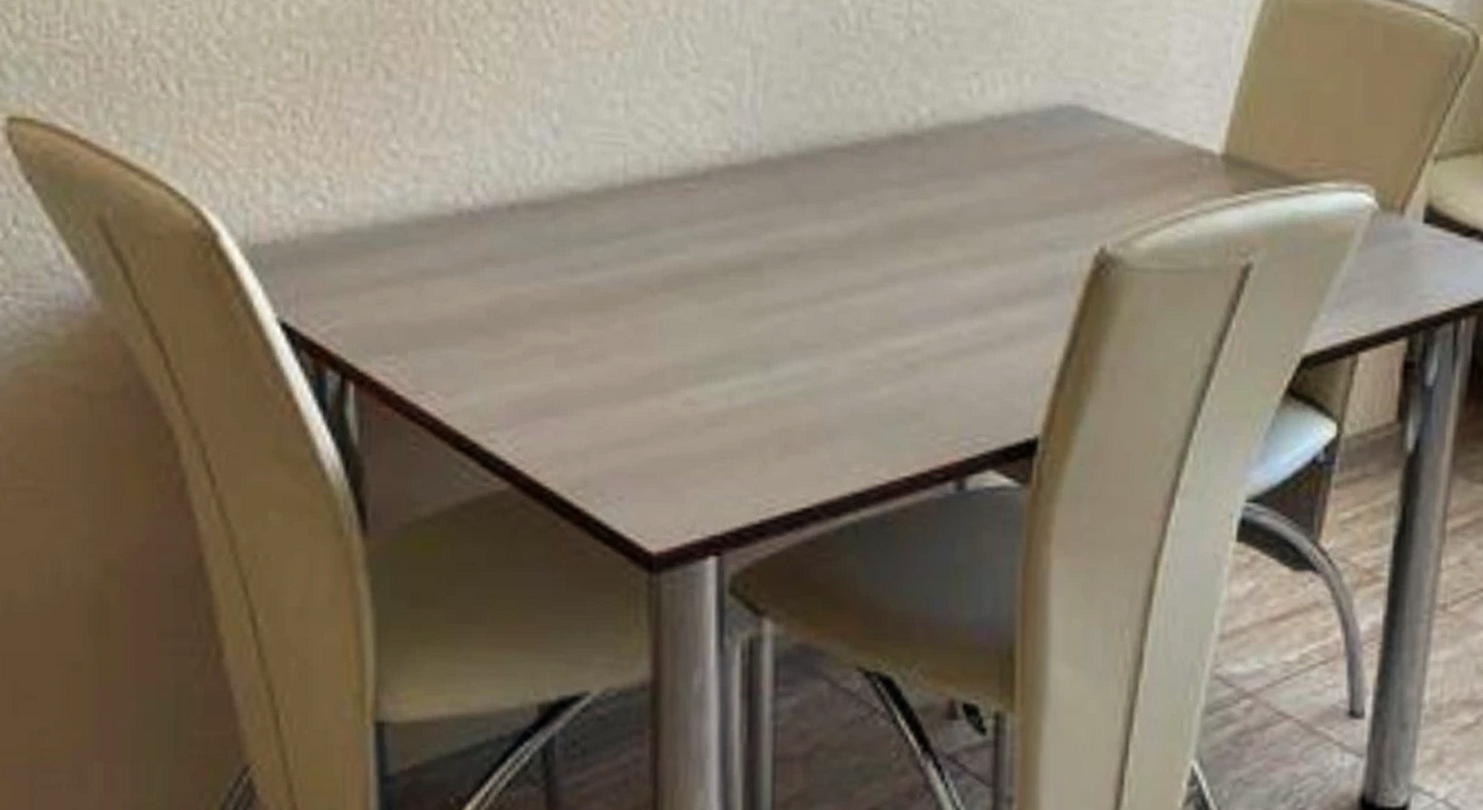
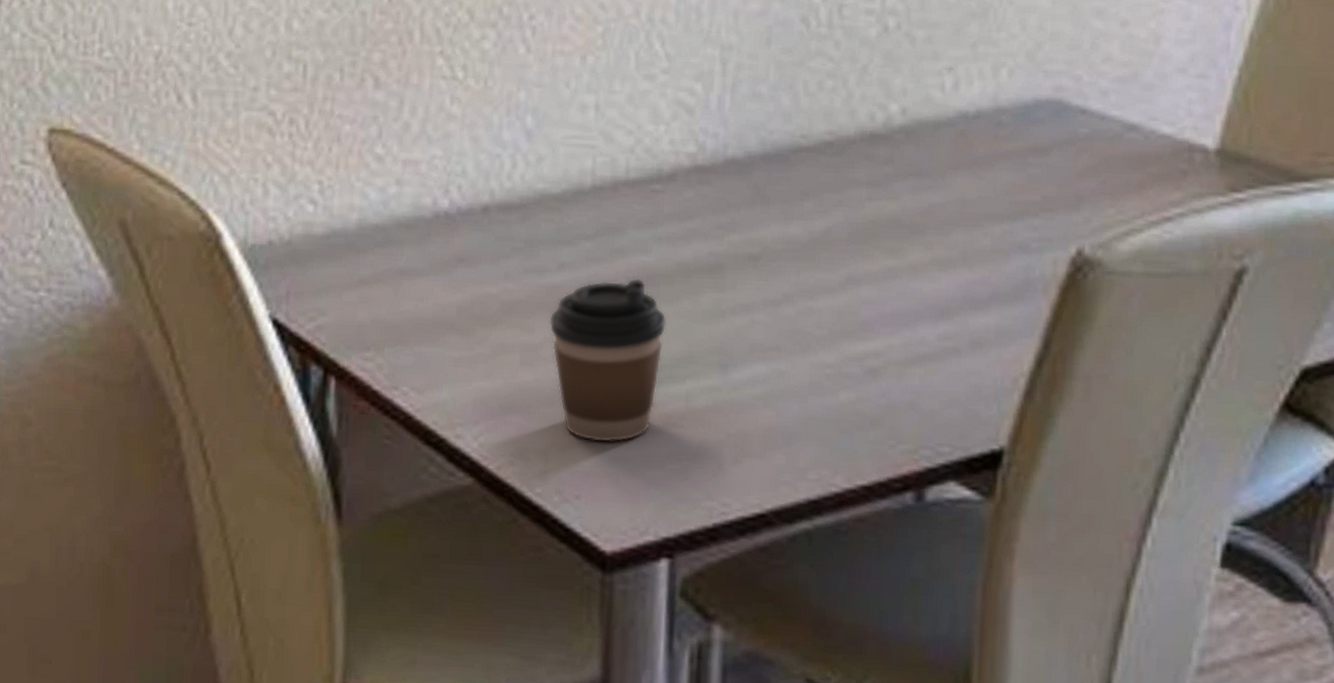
coffee cup: none [584,277,706,443] -> present [549,278,667,443]

